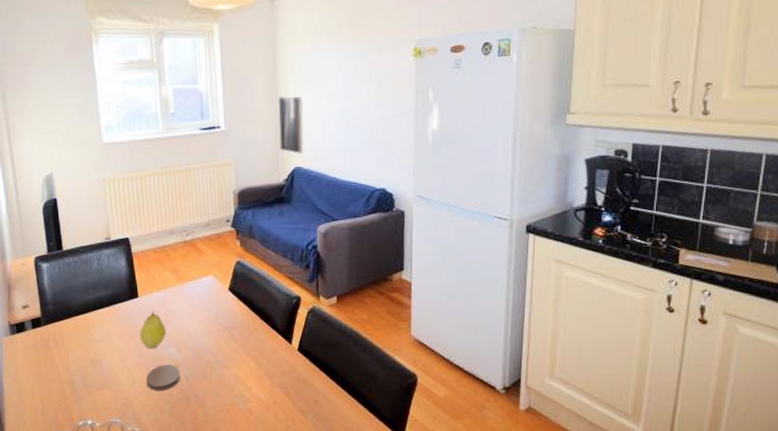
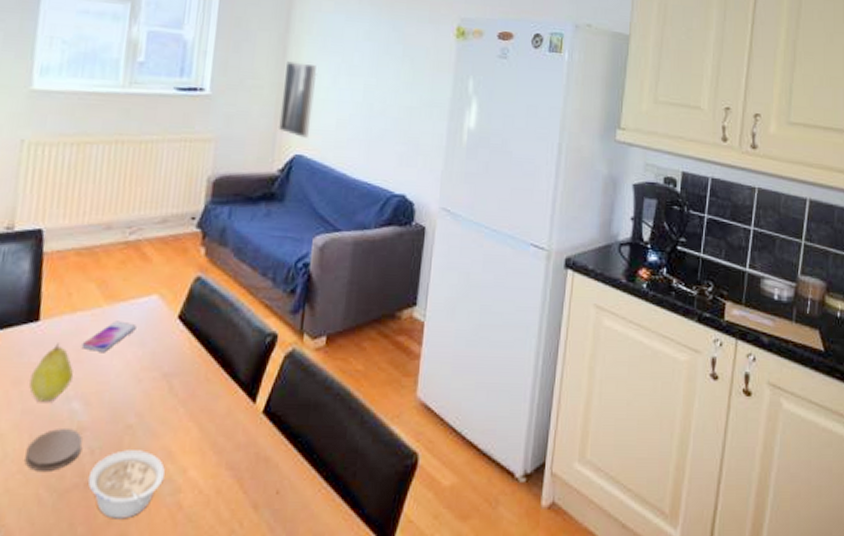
smartphone: none [168,294,202,315] -> present [81,320,137,352]
legume: none [187,377,237,419] -> present [87,450,165,519]

